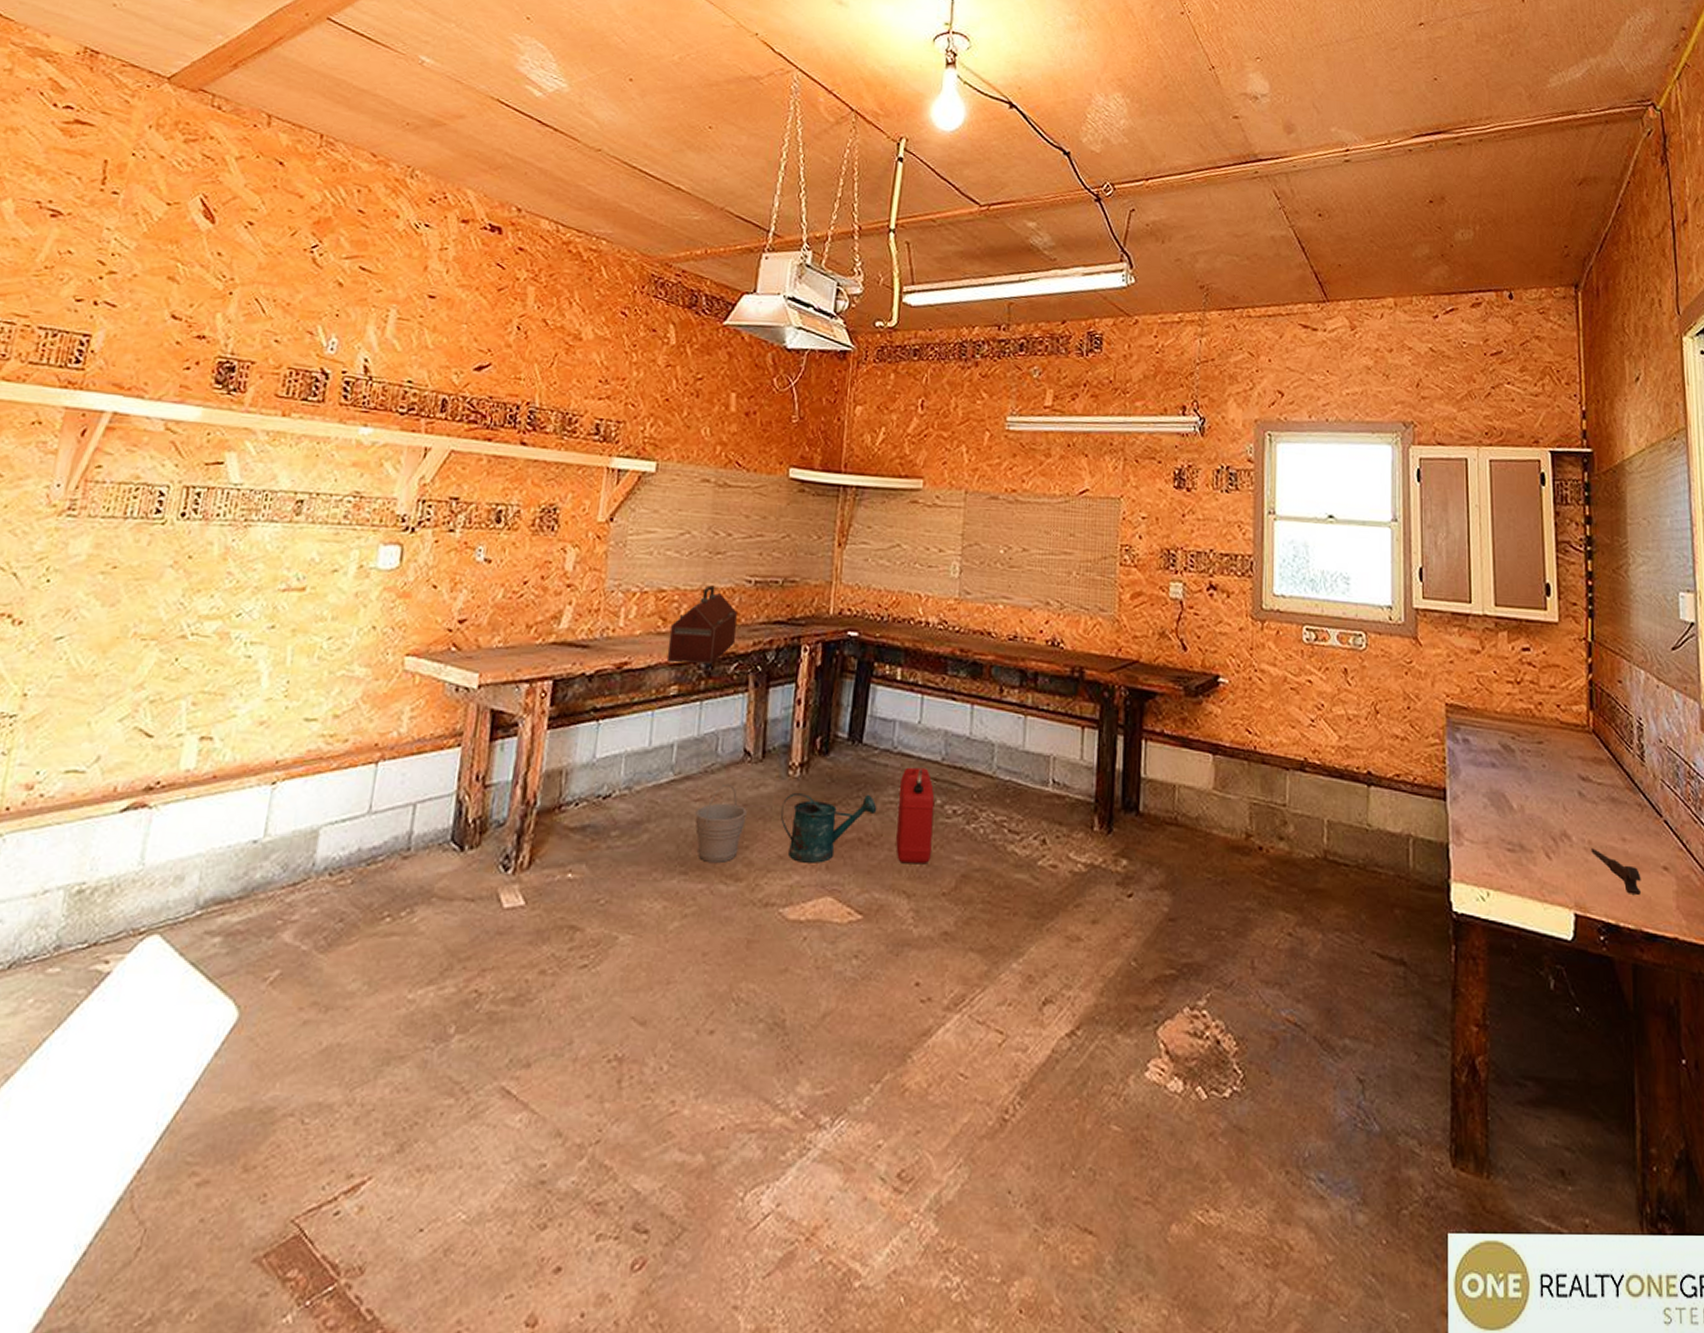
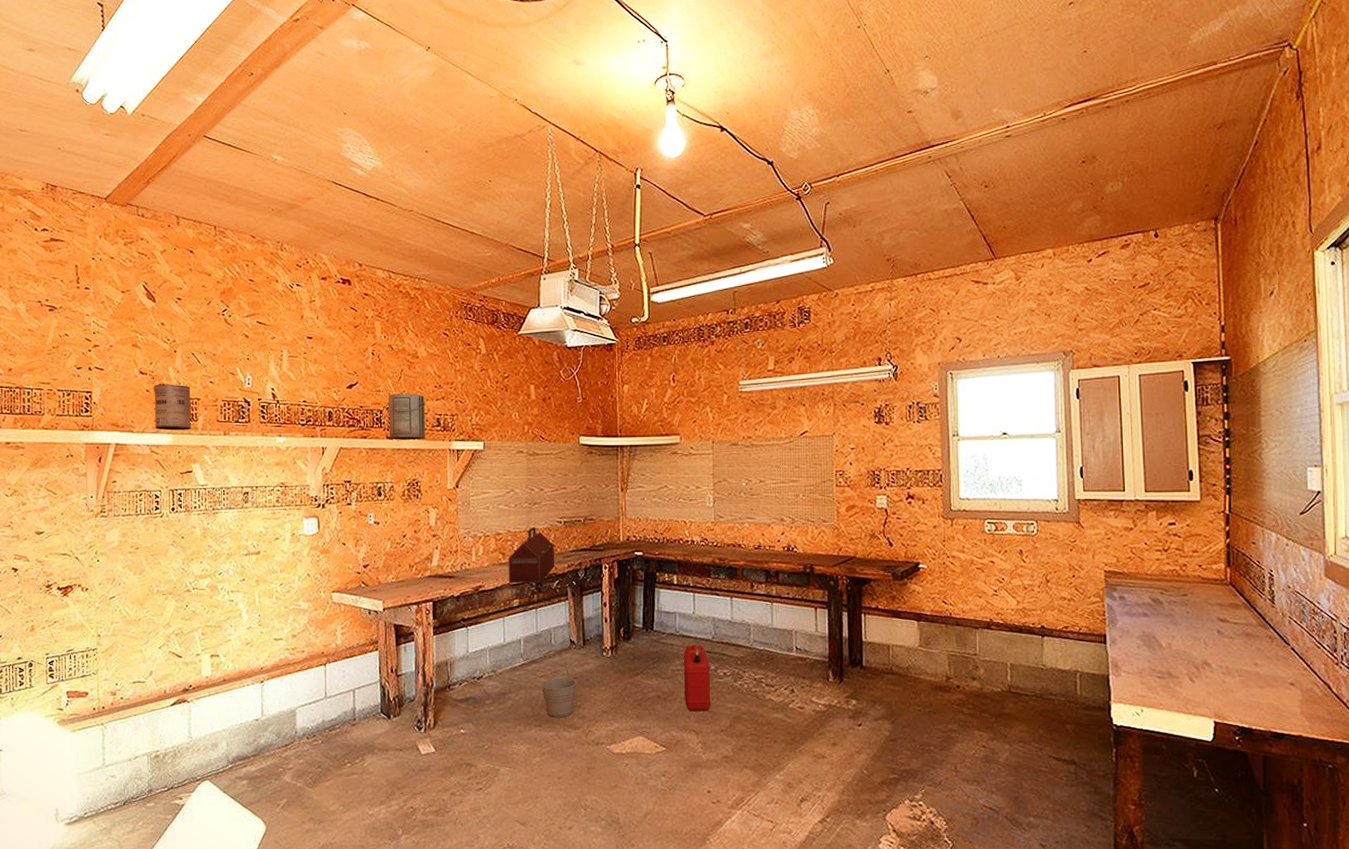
paint can: none [179,335,244,404] -> present [153,384,191,431]
paint can: none [523,384,583,451] -> present [384,393,426,440]
watering can: present [780,792,877,863] -> none [600,665,669,714]
wrench: present [1591,848,1641,896] -> none [1228,672,1271,706]

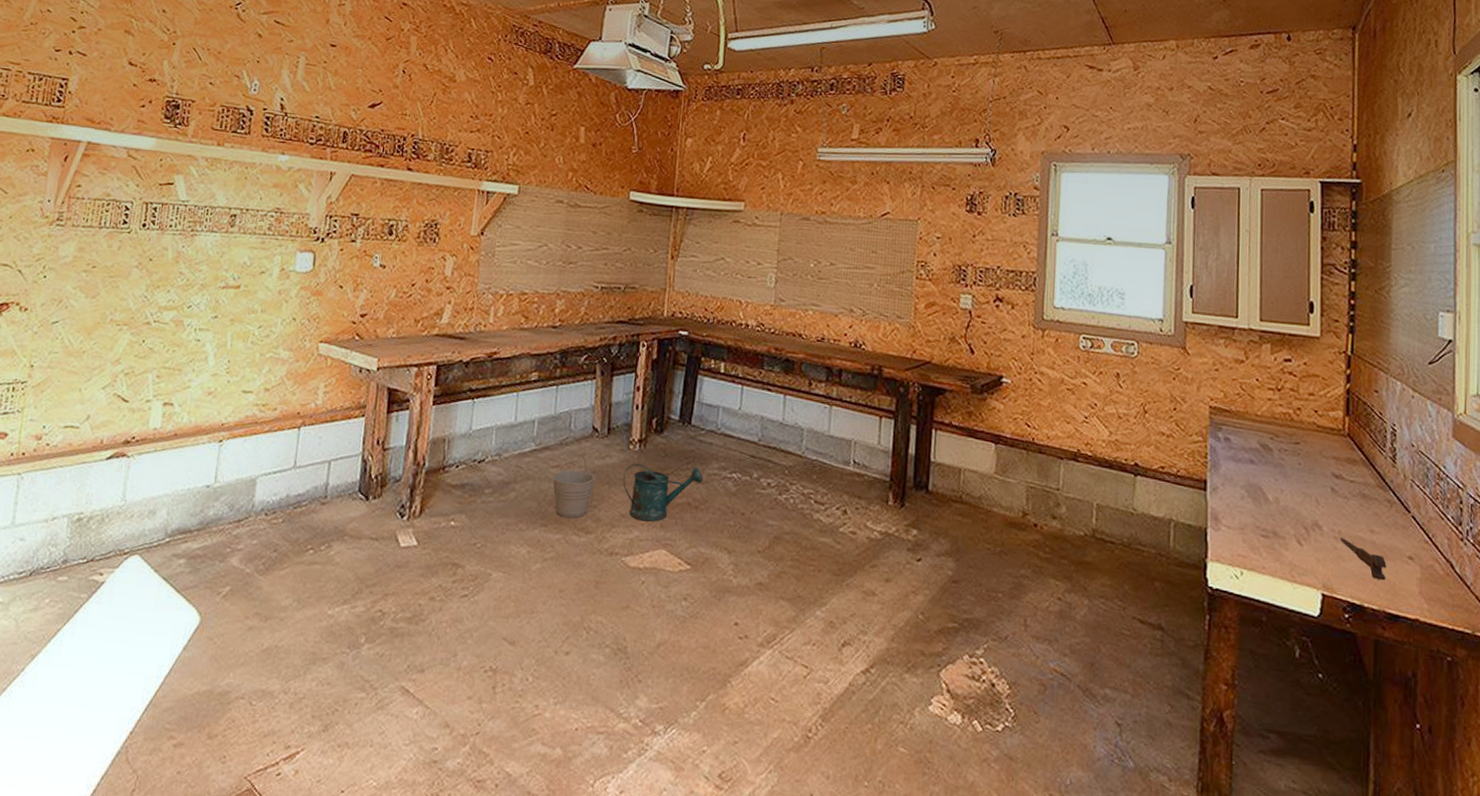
paint can: present [153,384,191,431] -> none [137,78,186,136]
paint can: present [384,393,426,440] -> none [409,119,458,176]
toolbox: present [508,527,554,583] -> none [529,290,587,355]
watering can: none [600,665,669,714] -> present [622,463,704,522]
fuel can: present [683,645,710,710] -> none [719,445,752,526]
wrench: none [1228,672,1271,706] -> present [1340,538,1387,581]

